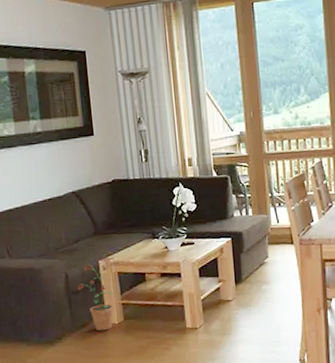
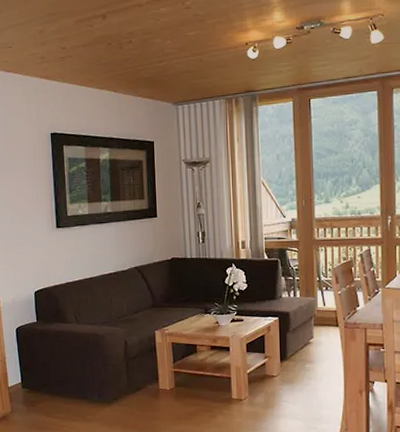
potted plant: present [77,263,115,331] -> none [135,333,168,395]

